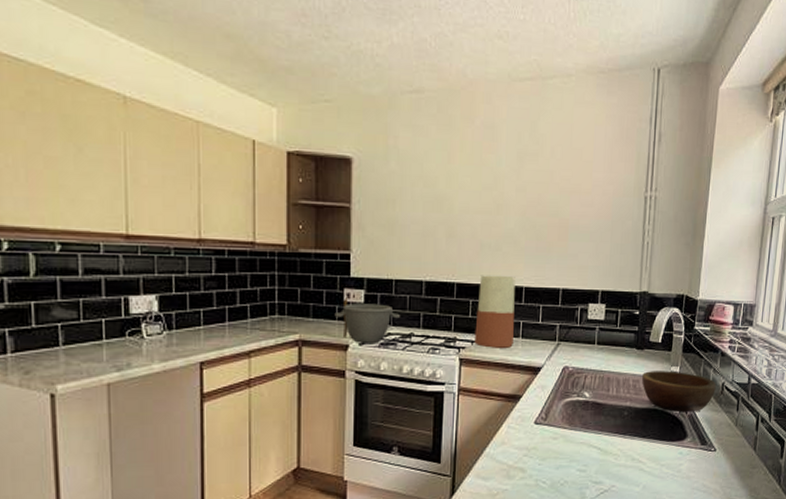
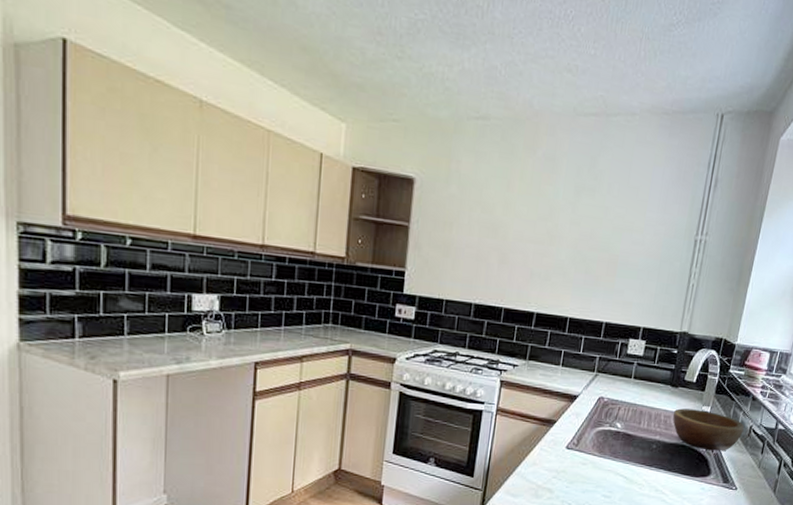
cooking pot: present [334,297,400,345] -> none [385,313,447,360]
vase: present [474,275,515,348] -> none [516,302,561,375]

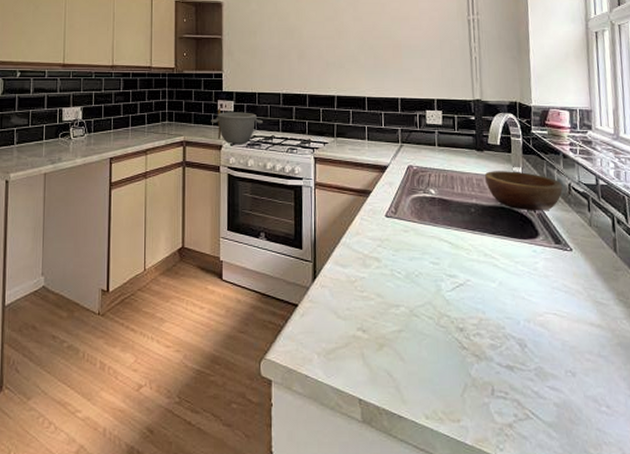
cooking pot: none [385,313,447,360] -> present [211,107,263,145]

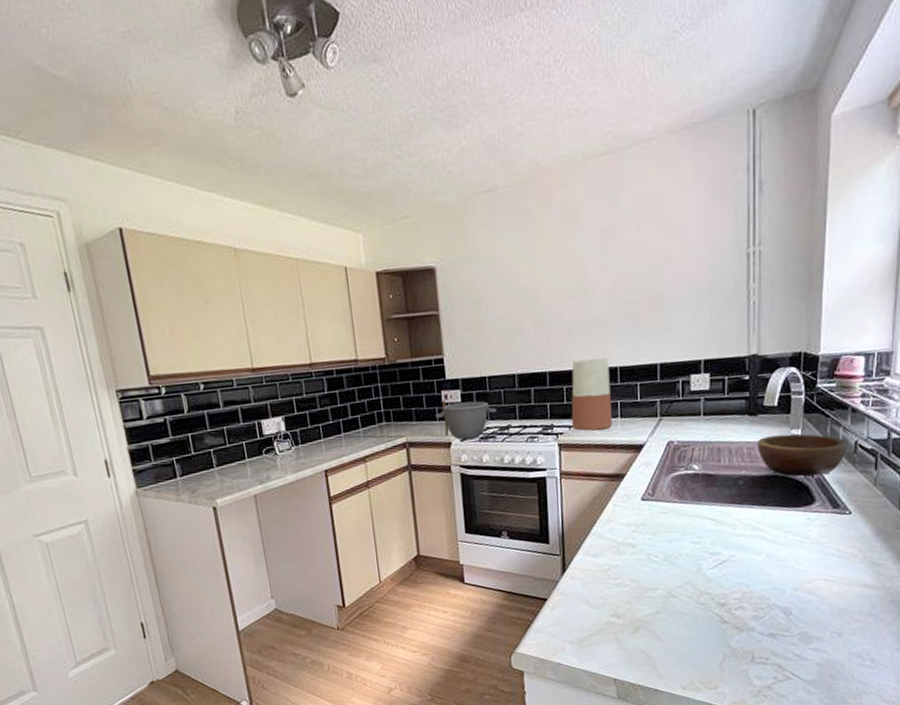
vase: none [326,88,360,149] -> present [571,358,612,431]

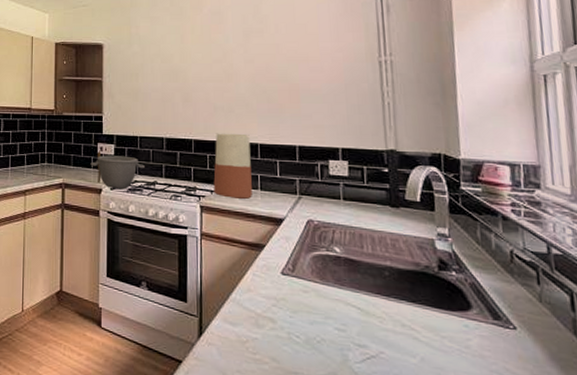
bowl: present [758,434,847,477] -> none [402,230,502,281]

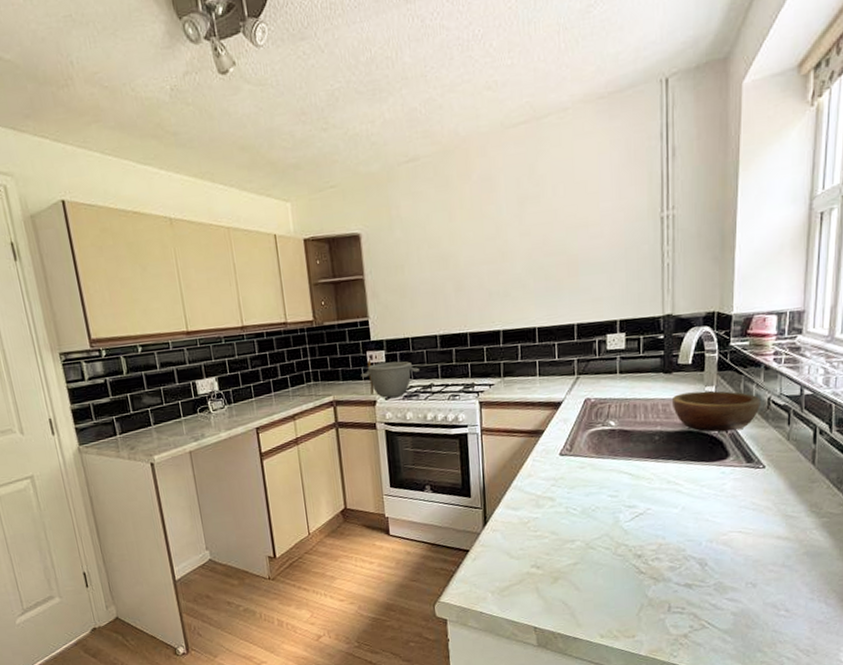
vase: present [213,133,252,199] -> none [491,319,531,389]
bowl: none [402,230,502,281] -> present [673,391,760,432]

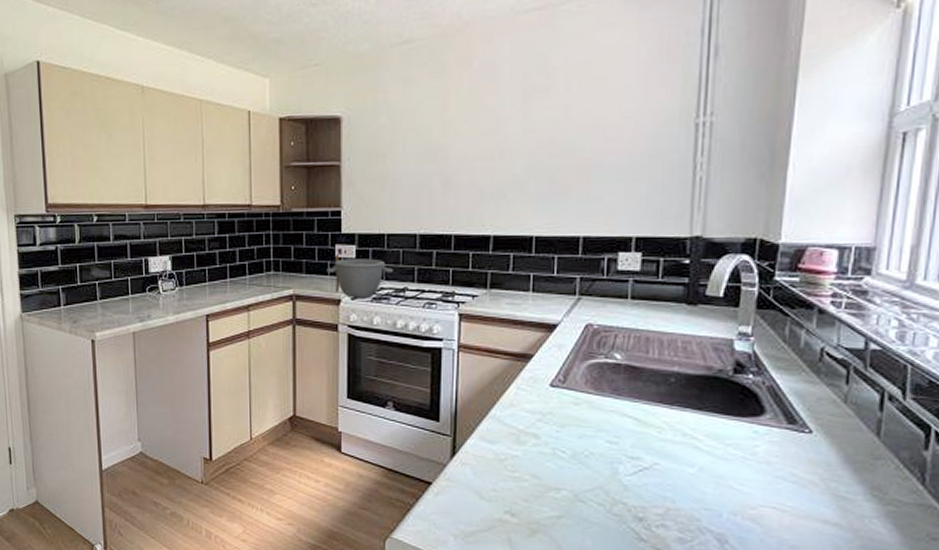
bowl: present [673,391,760,432] -> none [696,331,811,383]

